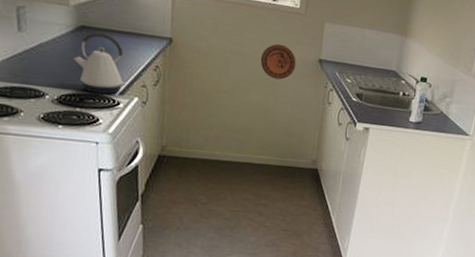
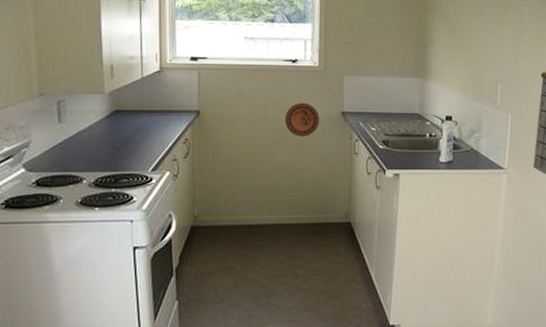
kettle: present [73,32,125,95] -> none [109,113,157,172]

